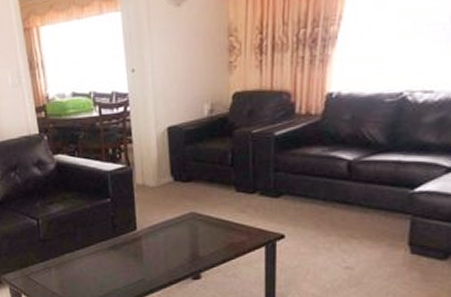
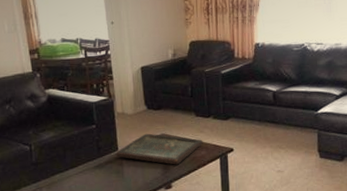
board game: none [133,211,244,251] -> present [115,133,203,165]

